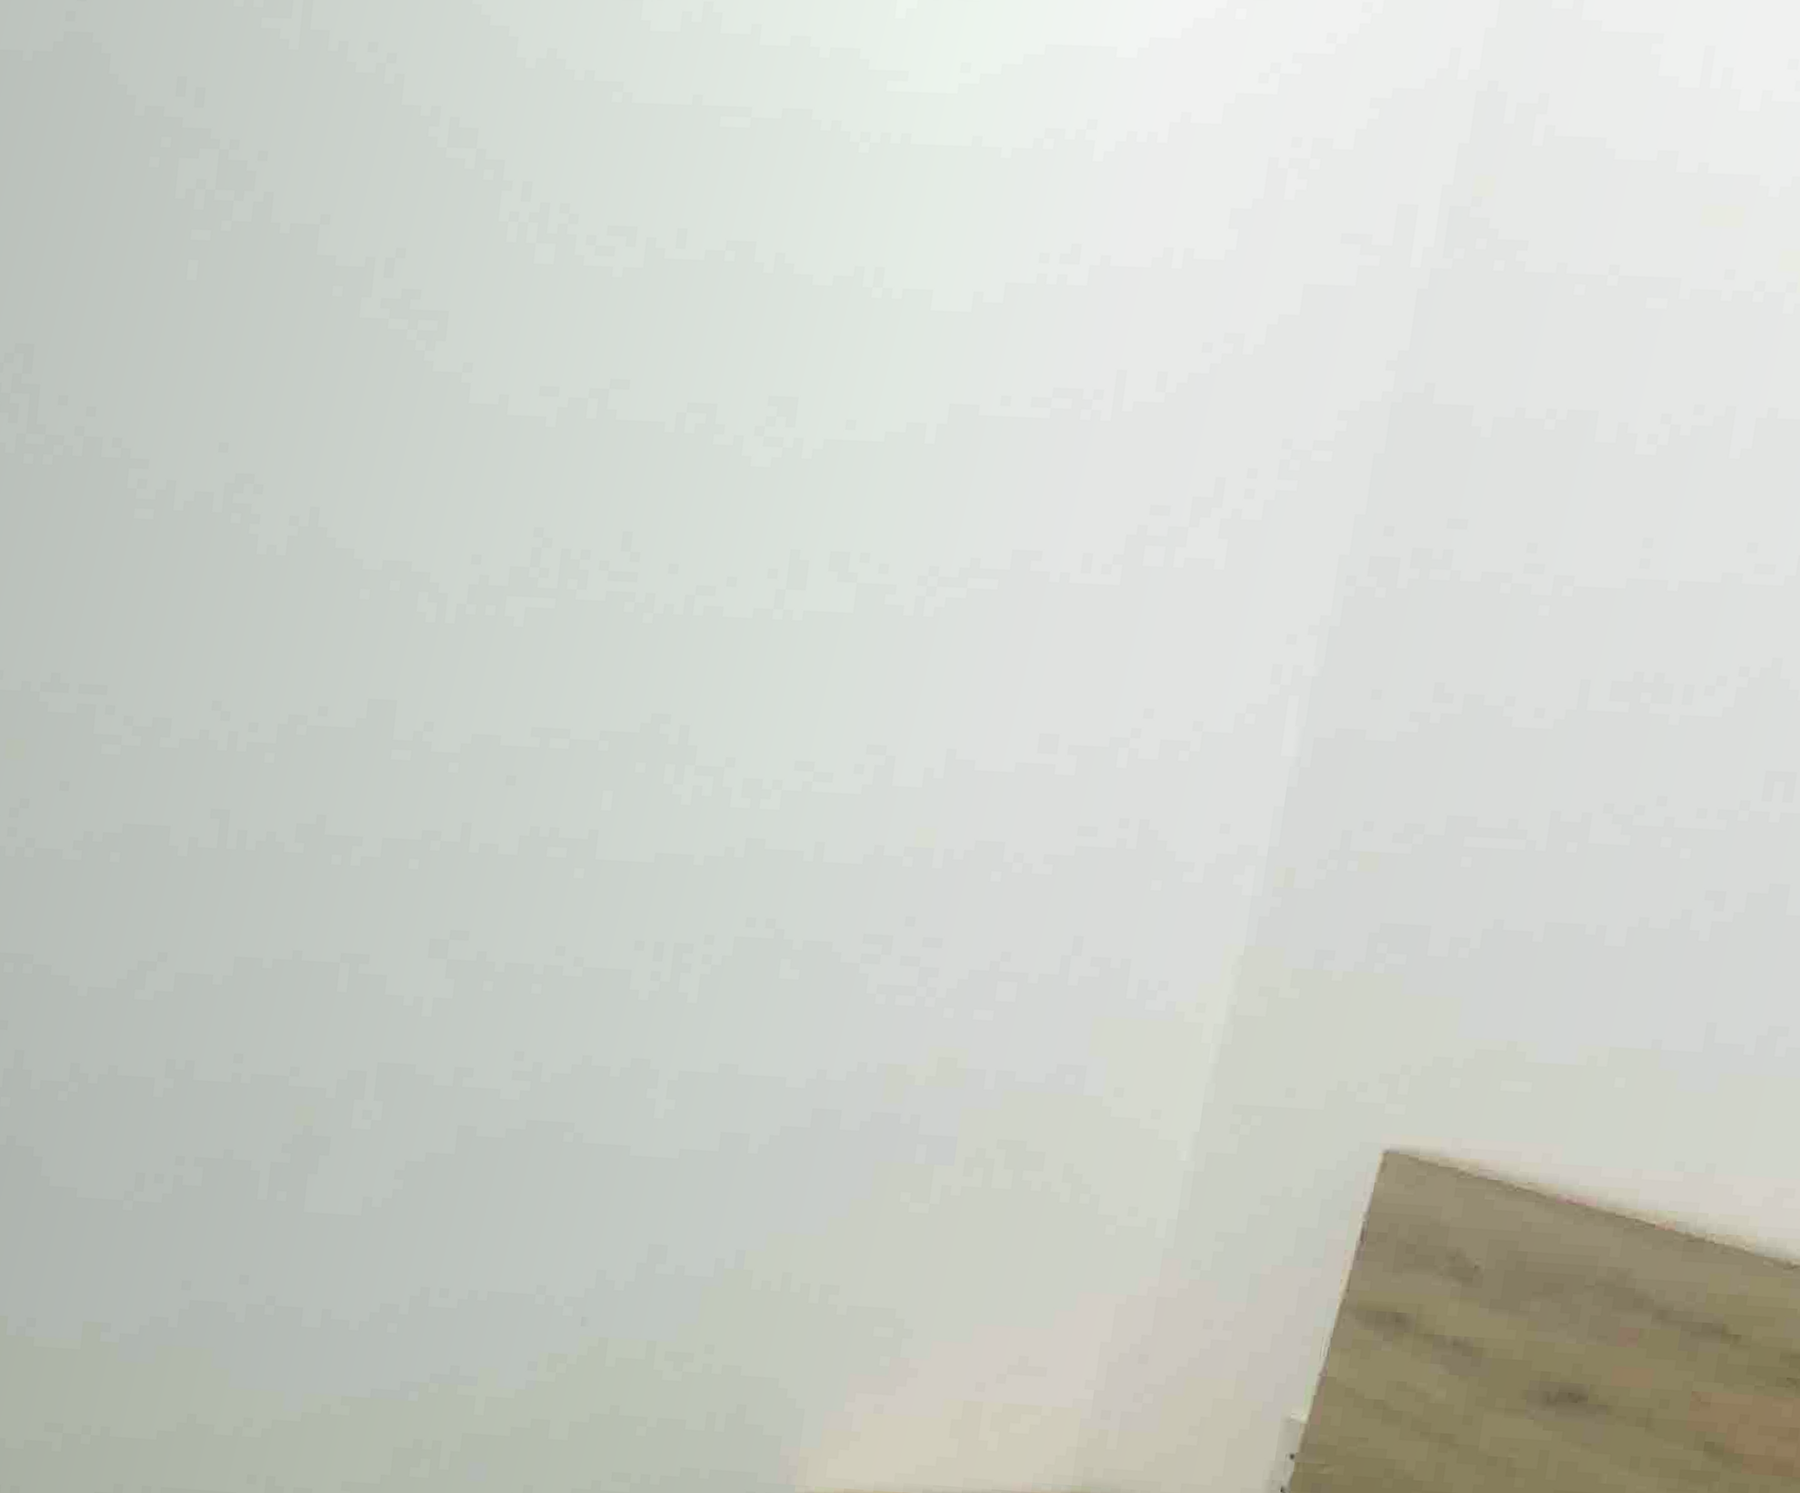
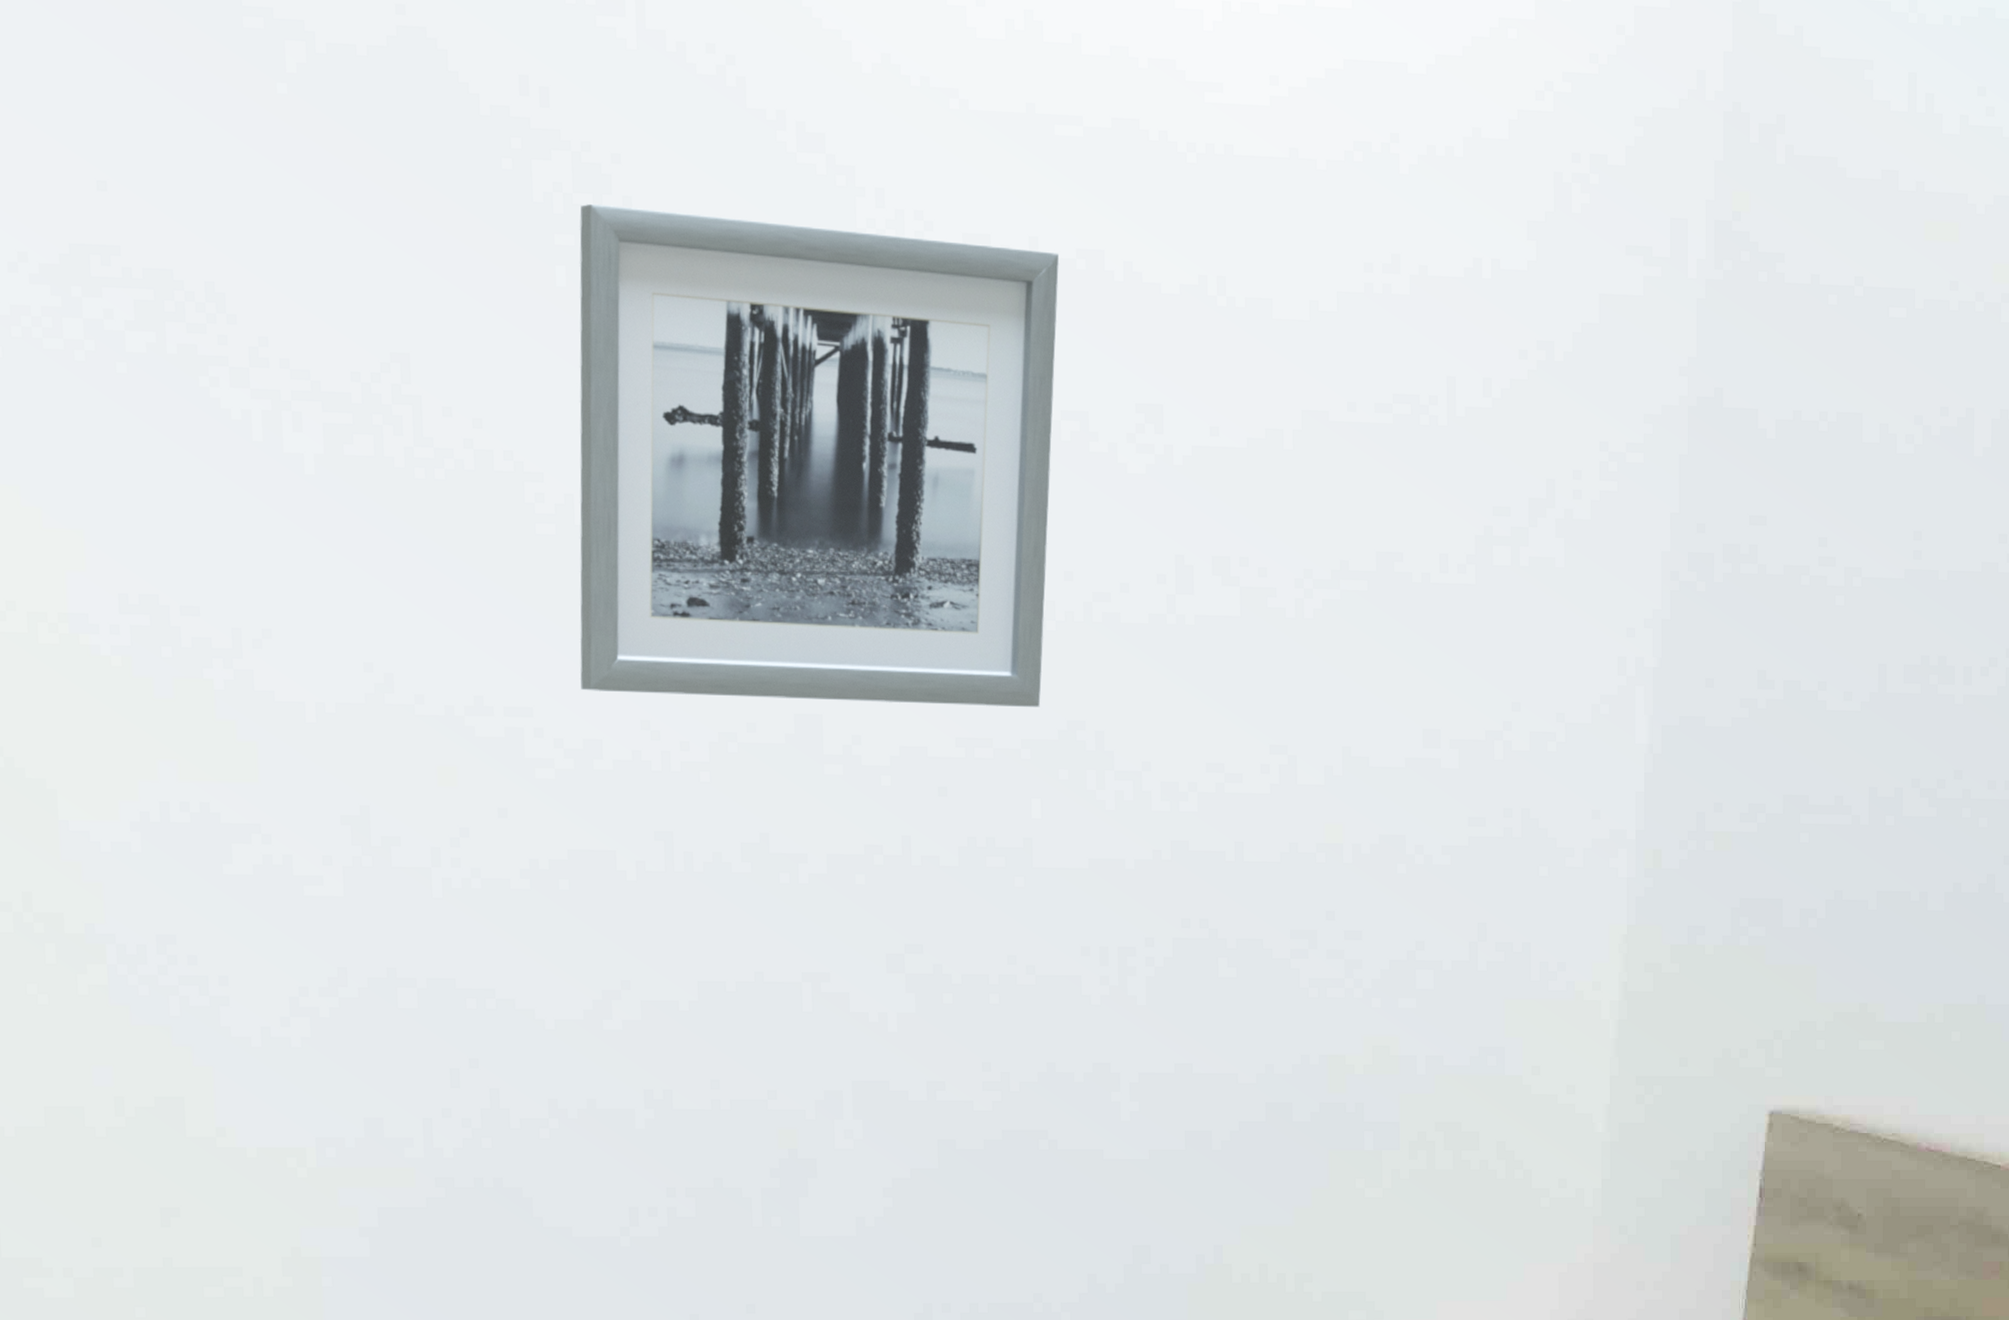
wall art: none [157,199,707,699] -> present [579,203,1059,707]

